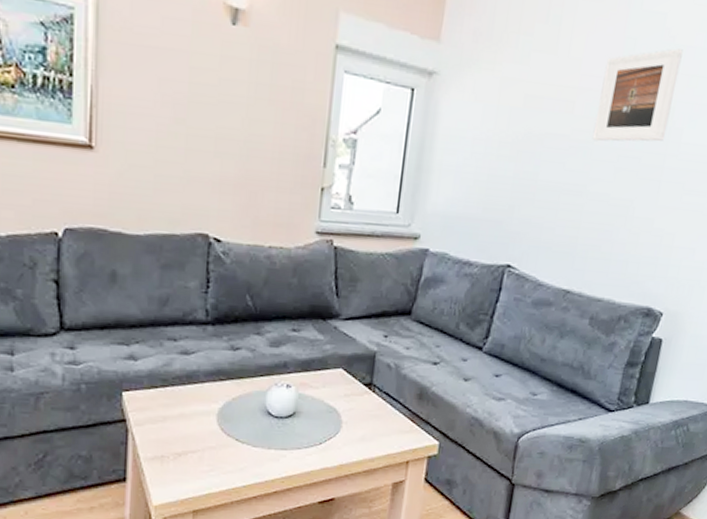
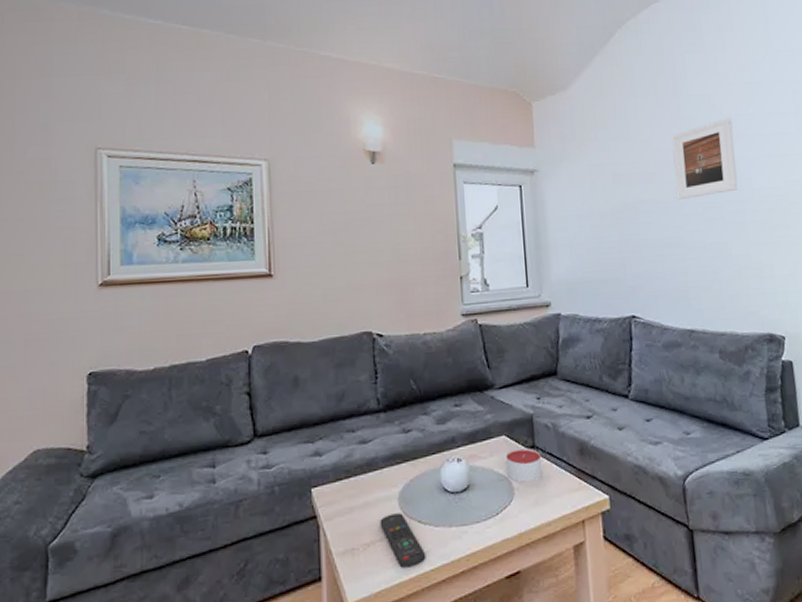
remote control: none [194,428,240,482] -> present [380,513,426,569]
candle: none [338,383,378,418] -> present [506,448,543,483]

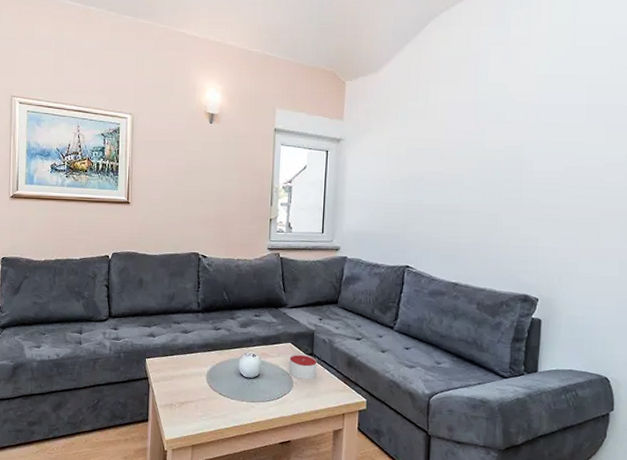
remote control: present [380,513,426,569] -> none [192,385,223,424]
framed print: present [671,118,738,200] -> none [461,106,524,175]

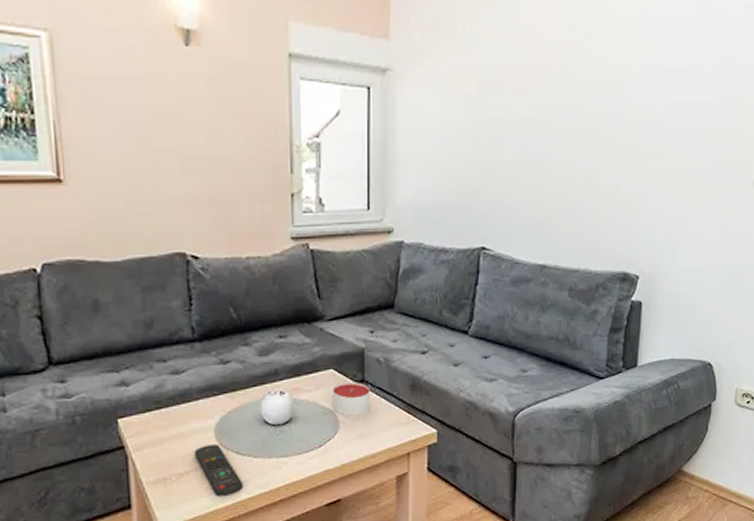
remote control: none [192,385,223,424] -> present [194,444,244,498]

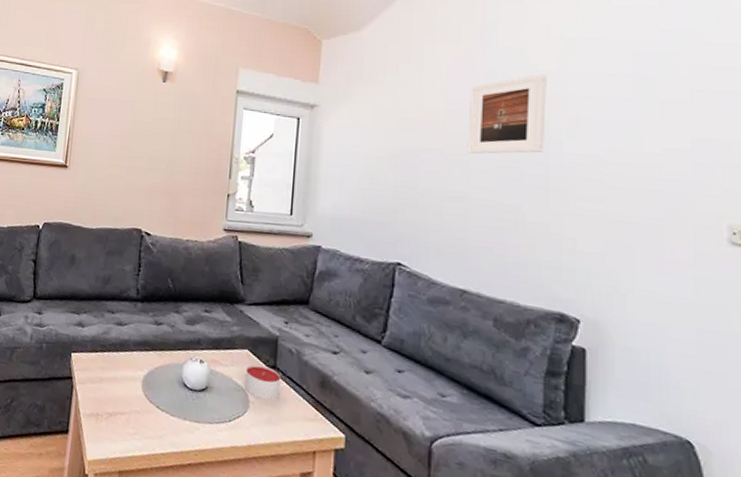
remote control: present [194,444,244,498] -> none [123,393,159,446]
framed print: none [548,19,624,117] -> present [467,74,547,154]

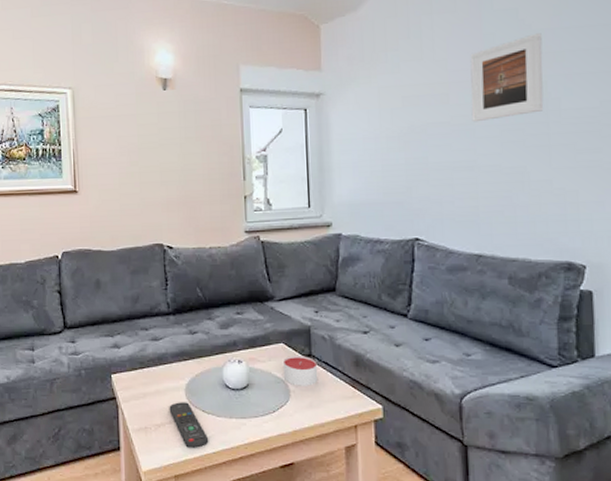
remote control: none [123,393,159,446] -> present [169,402,209,449]

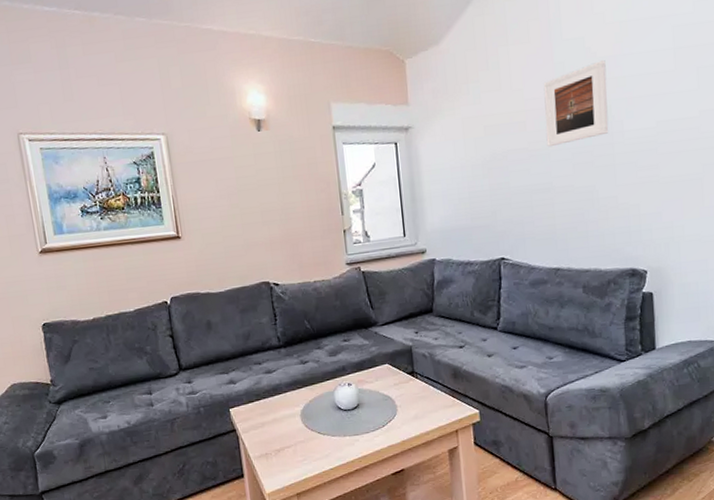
remote control: present [169,402,209,449] -> none [286,426,326,468]
candle: present [283,356,318,386] -> none [389,373,422,401]

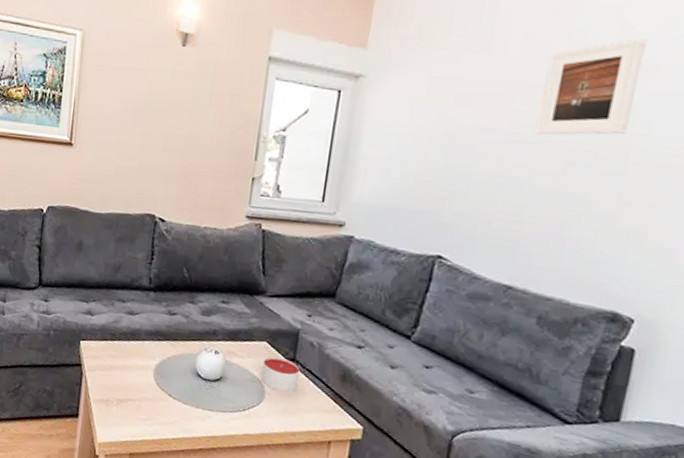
candle: none [389,373,422,401] -> present [261,356,300,392]

